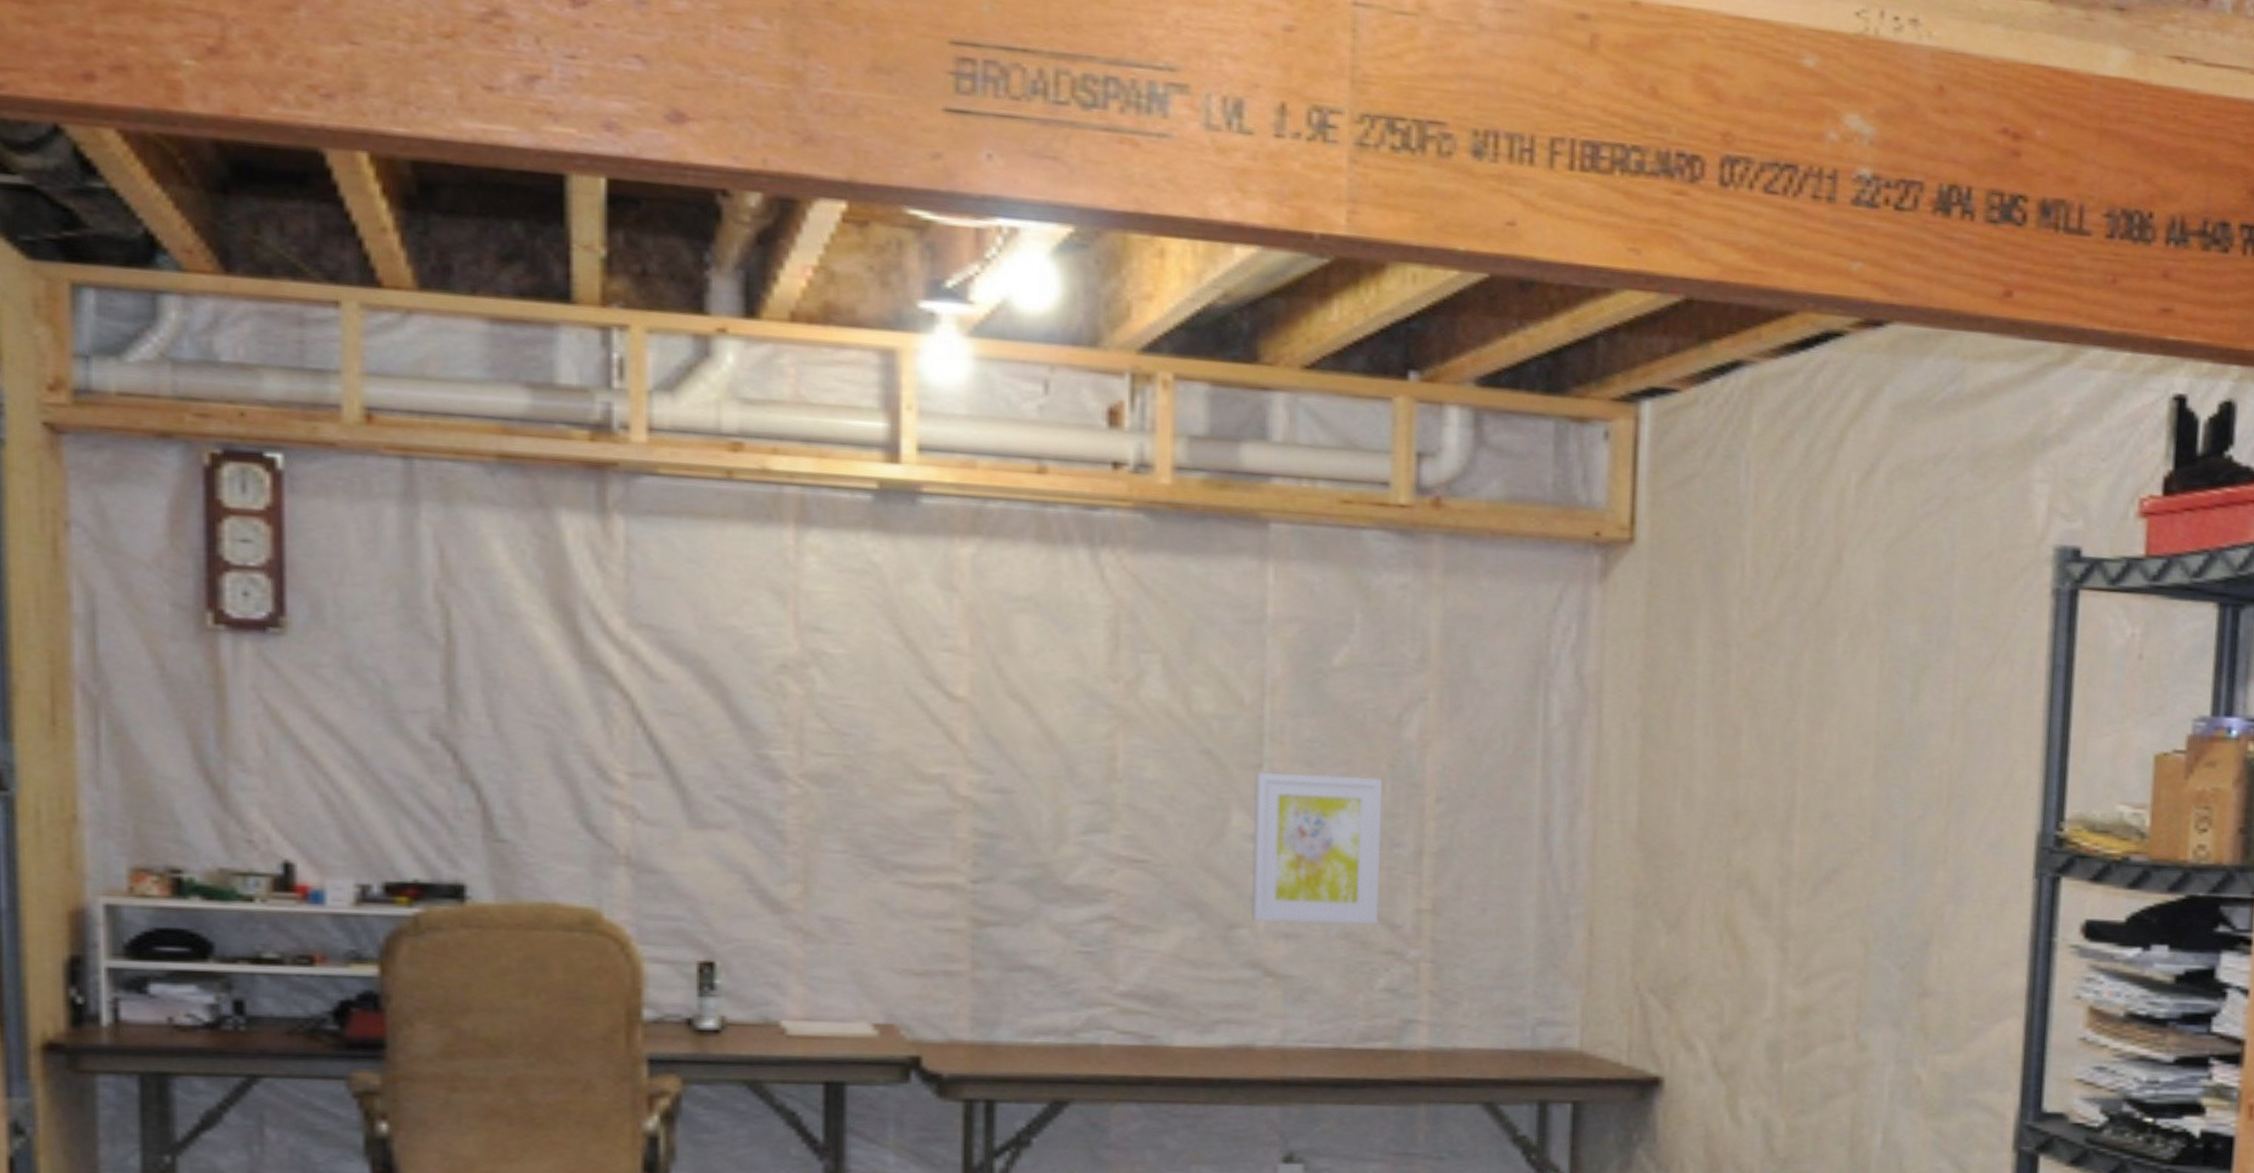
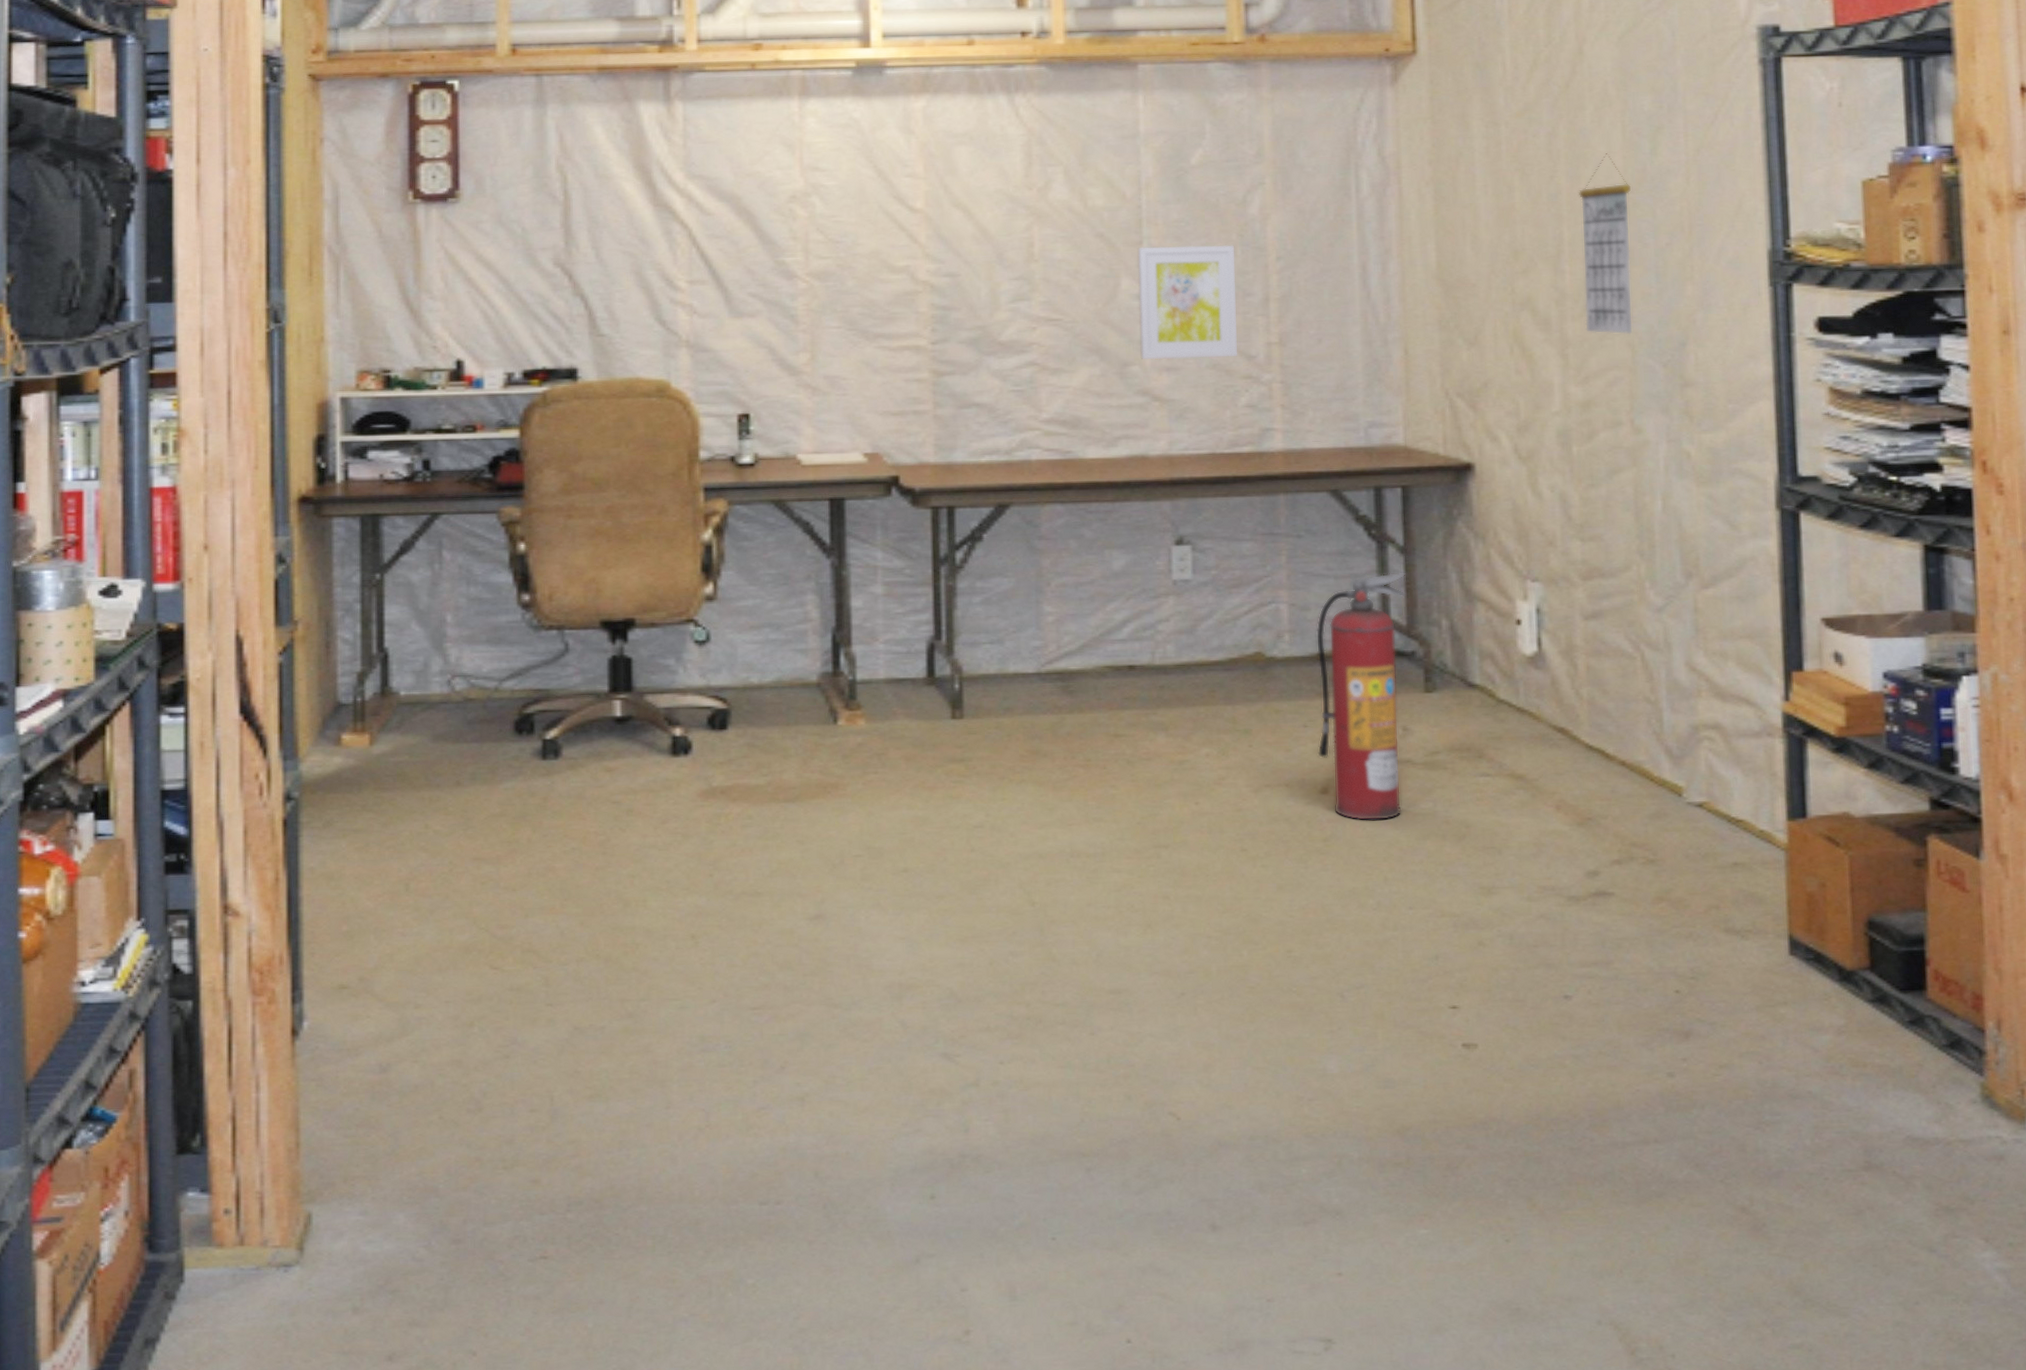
calendar: none [1812,695,1884,927] -> present [1578,153,1634,335]

